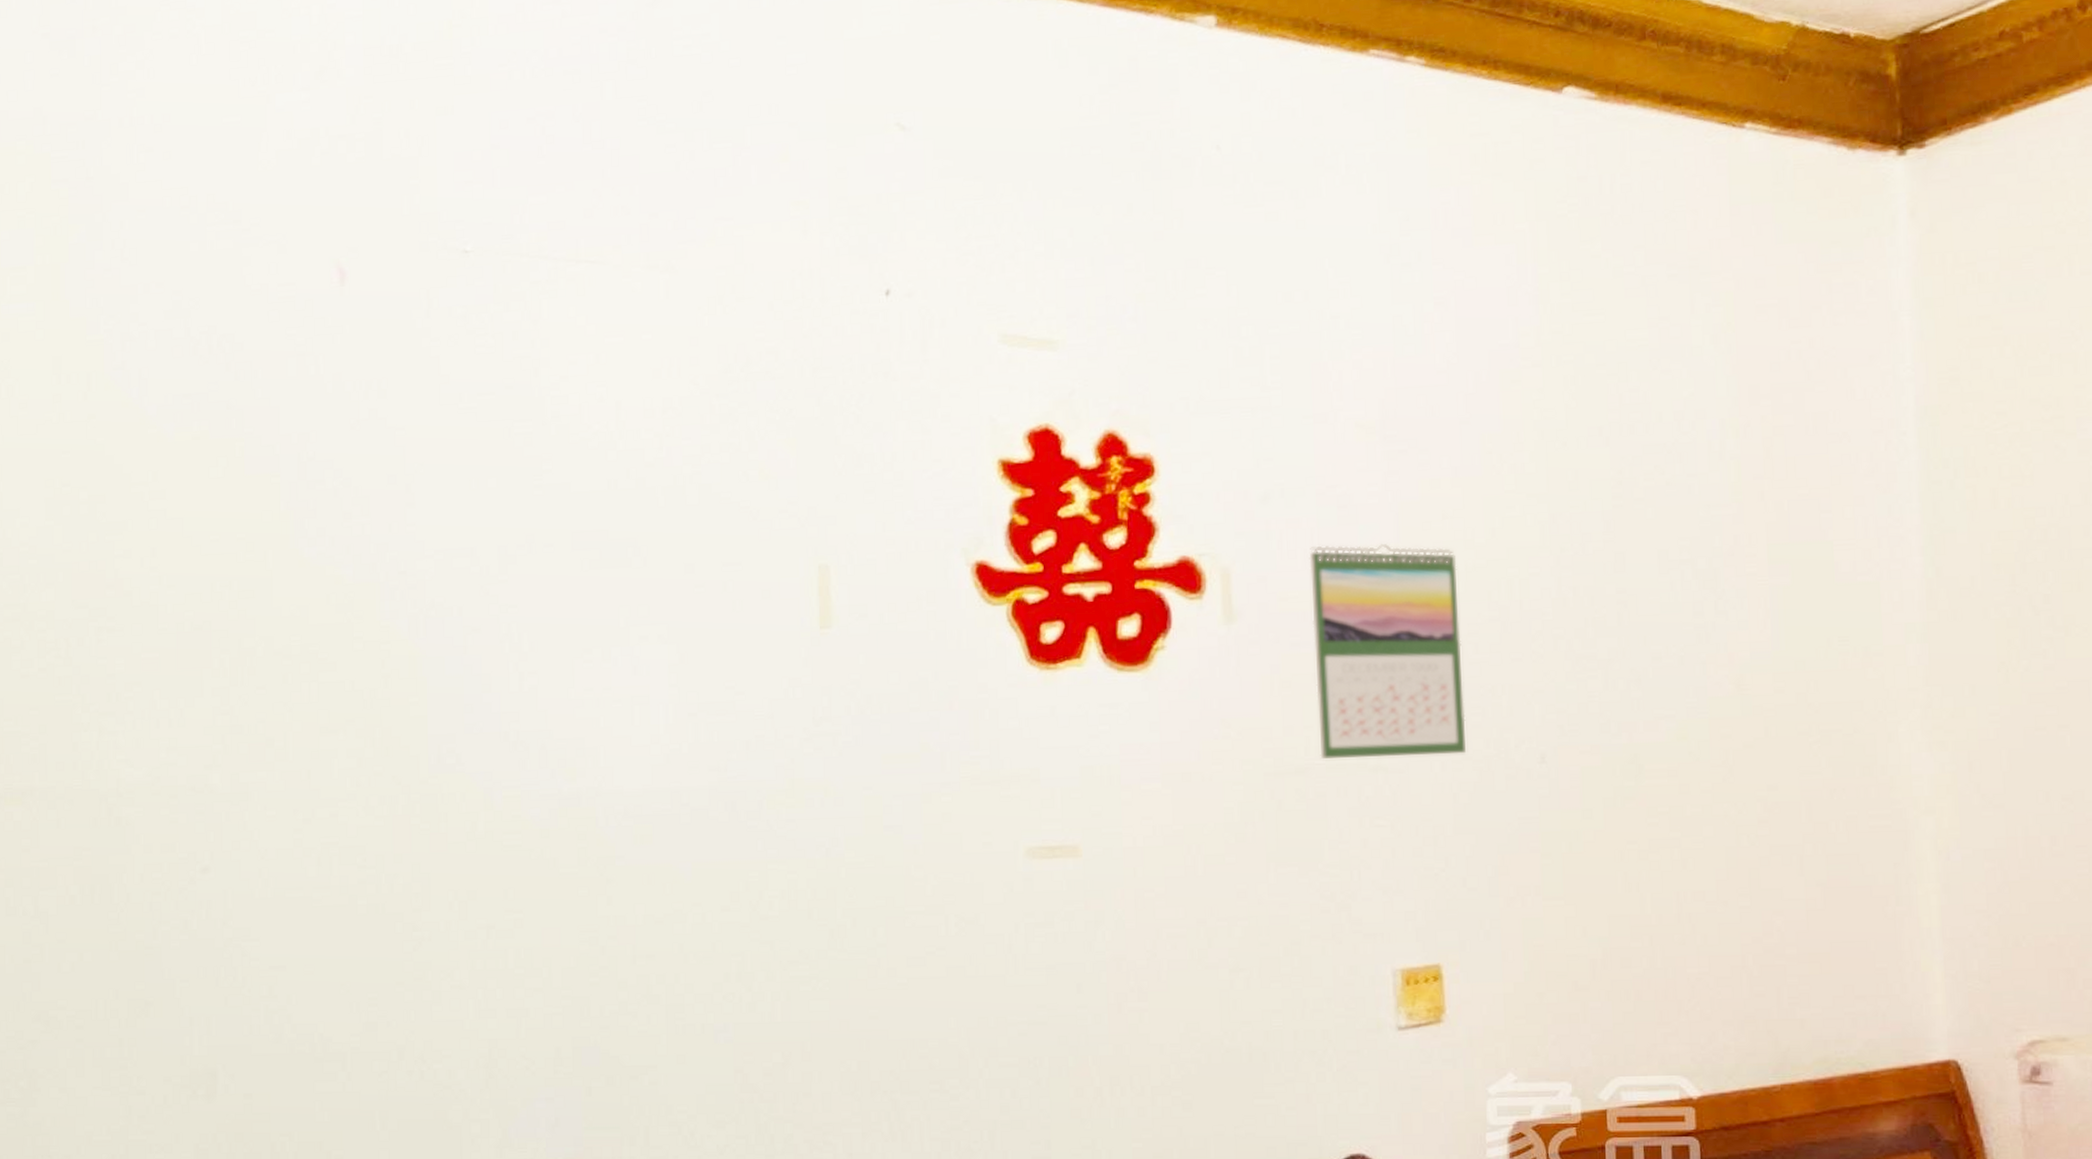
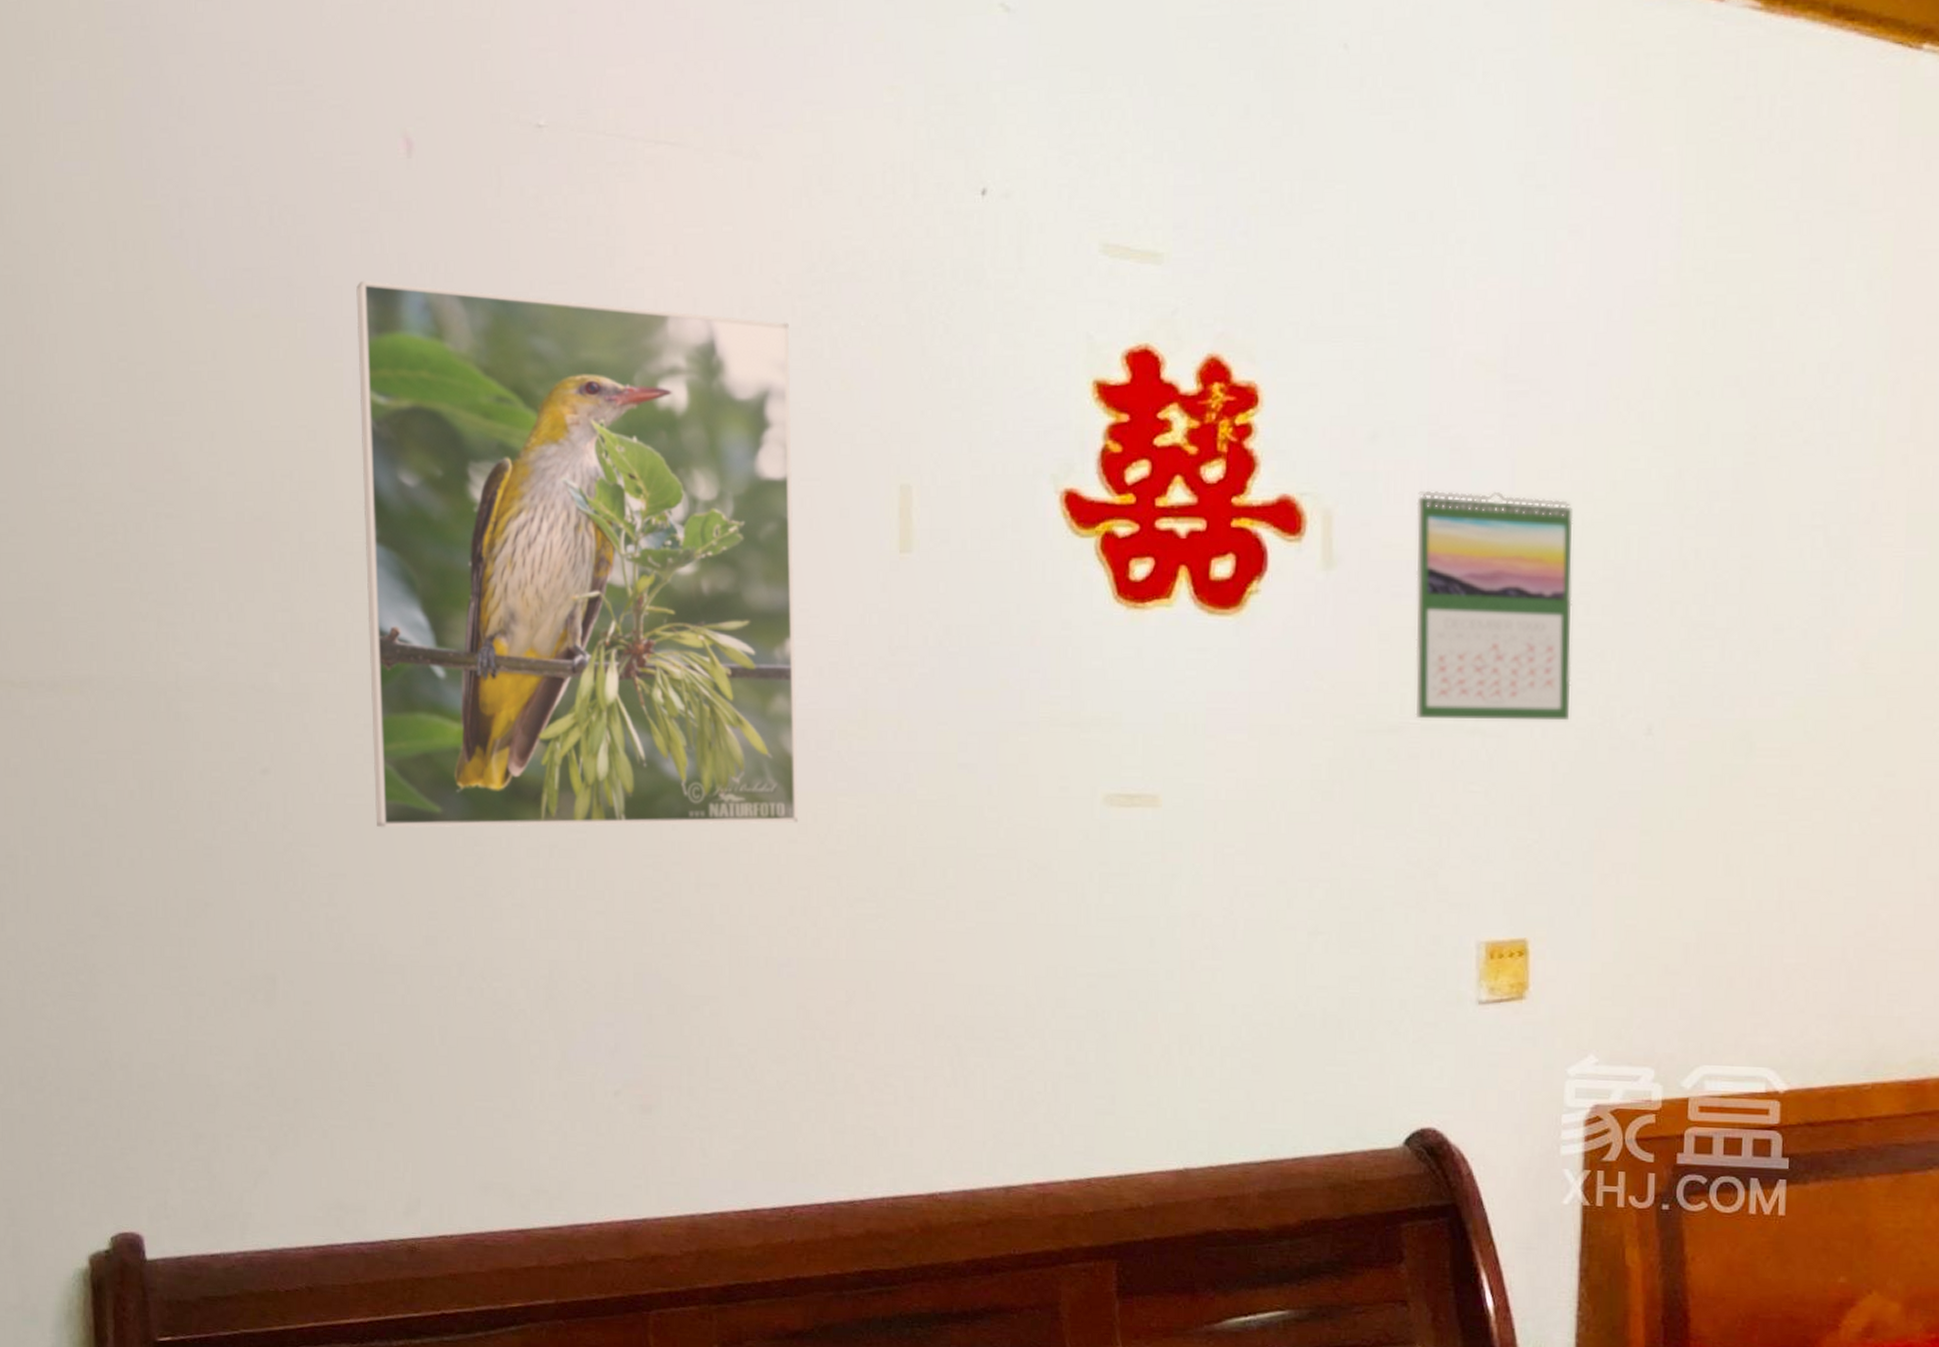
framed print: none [292,399,731,919] -> present [356,280,799,828]

